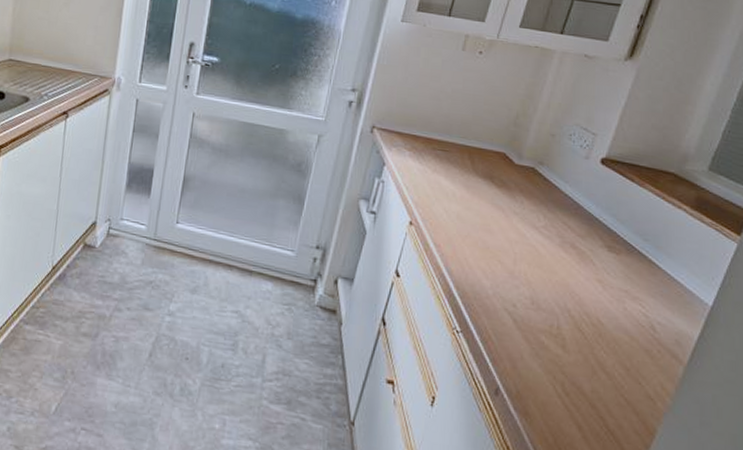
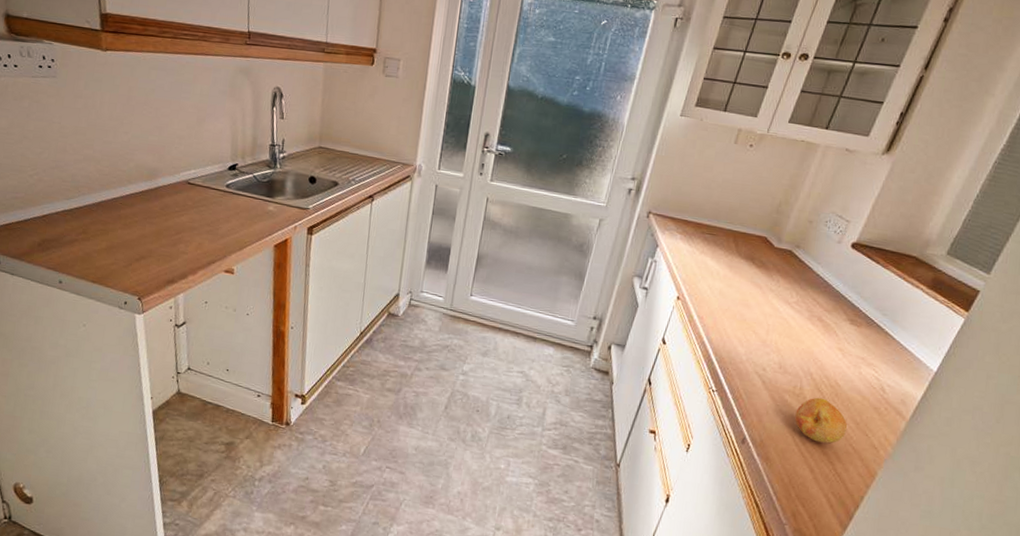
fruit: none [554,338,617,395] -> present [795,397,848,444]

